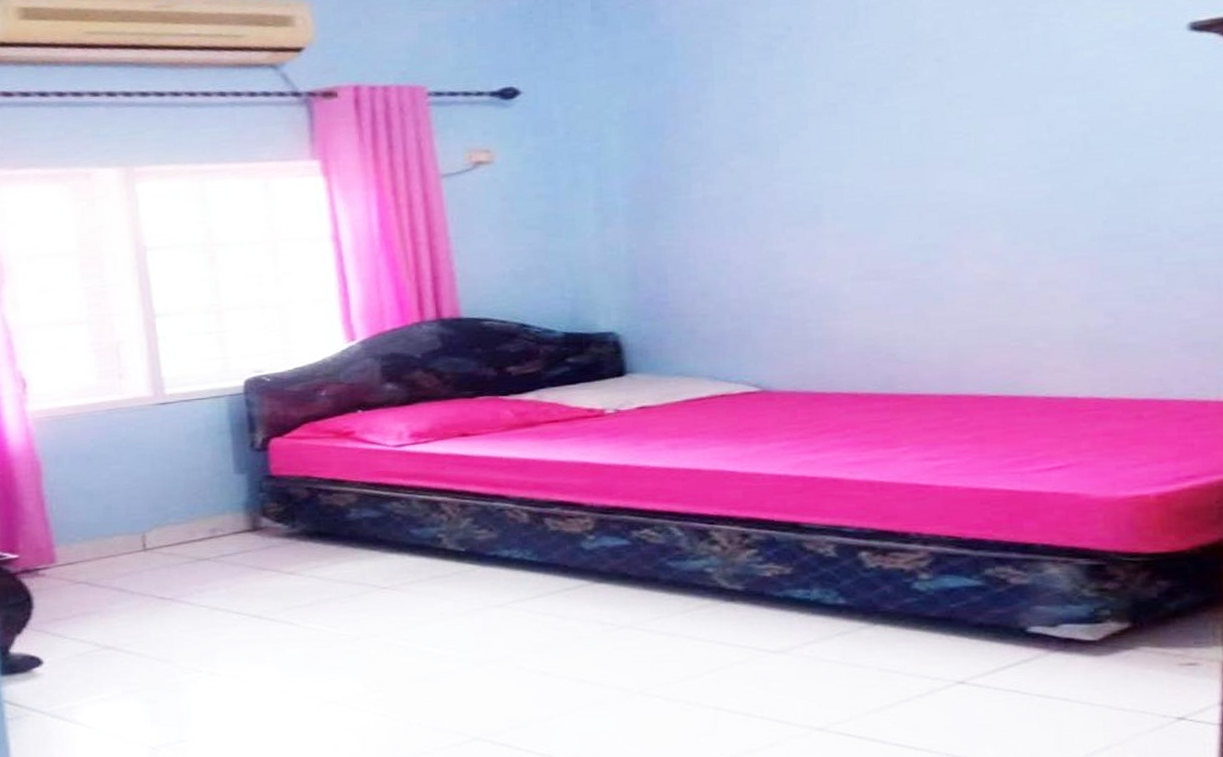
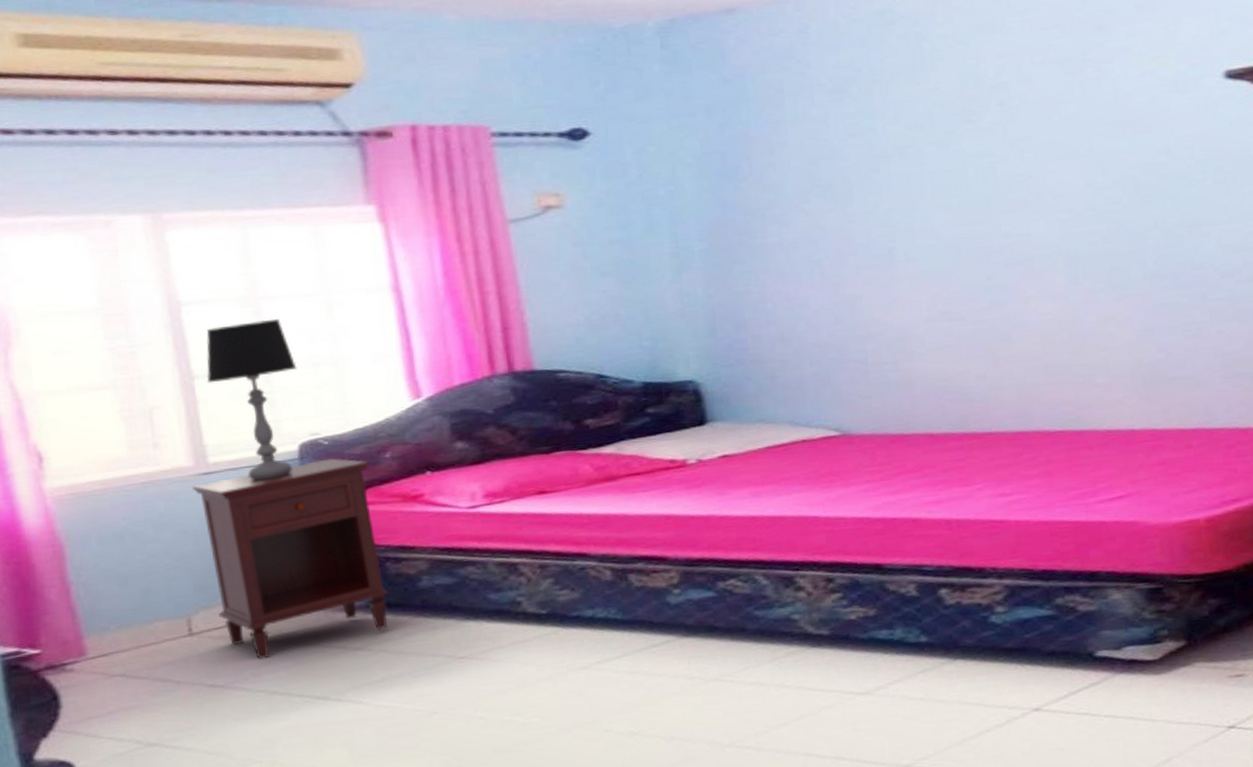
nightstand: none [151,394,320,577] -> present [193,458,389,660]
table lamp: none [166,263,245,412] -> present [206,318,297,481]

